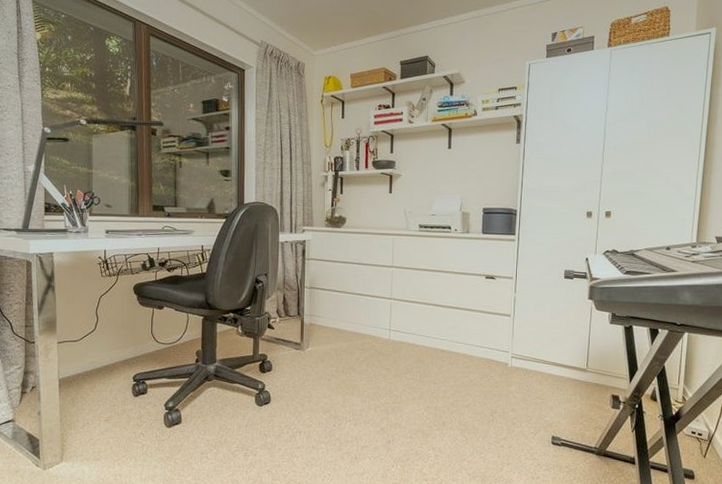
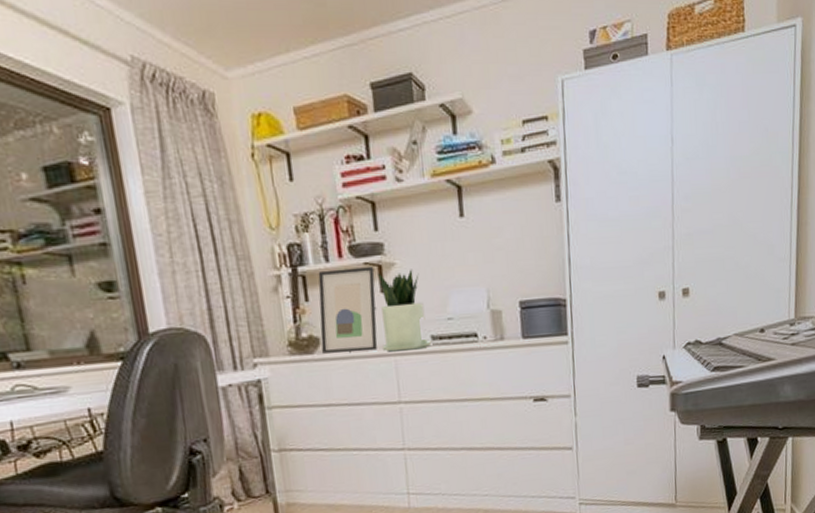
picture frame: none [346,175,387,231] -> present [318,265,378,354]
planter: none [385,179,419,233] -> present [378,269,432,352]

